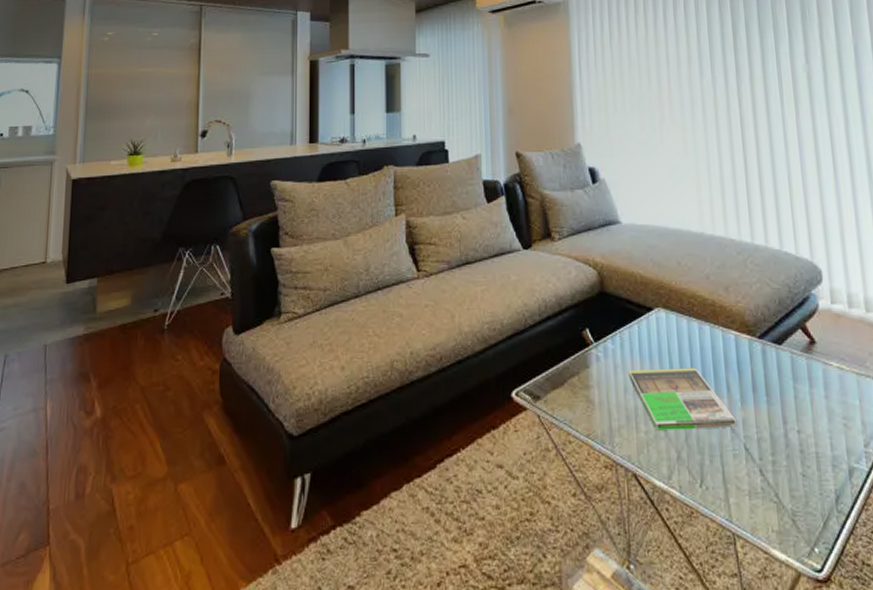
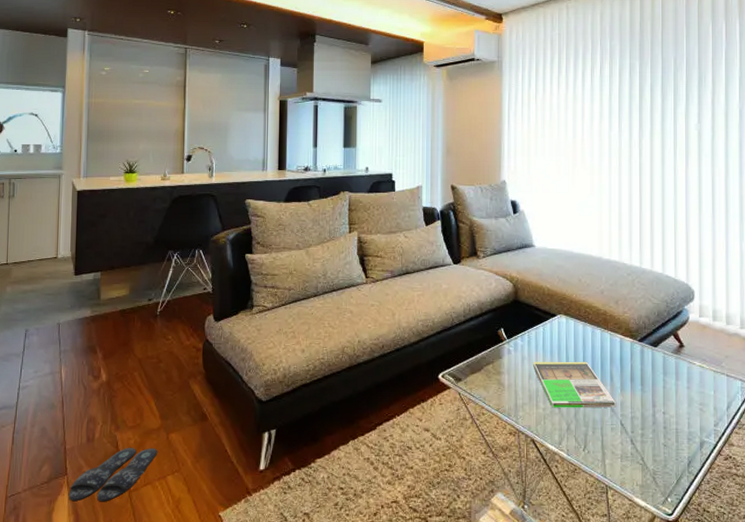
slippers: none [51,504,163,581] -> present [69,448,157,502]

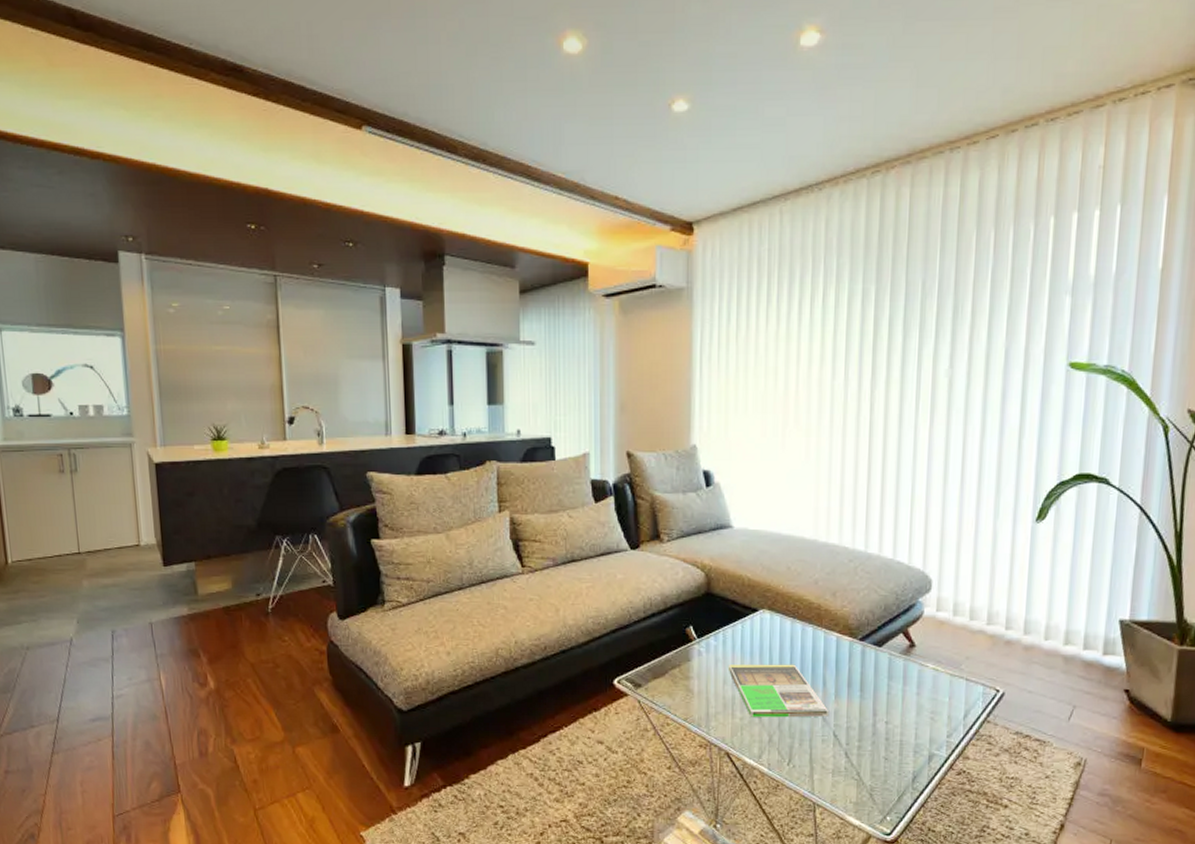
slippers: present [69,448,157,502] -> none [185,763,283,821]

